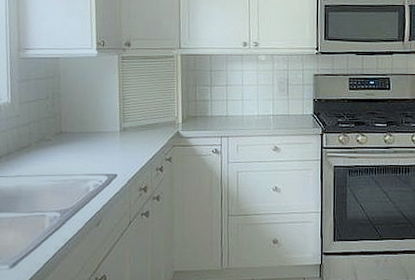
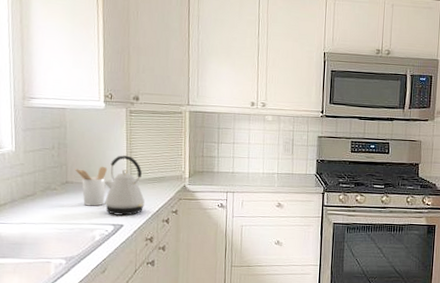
utensil holder: none [68,114,101,156] -> present [74,166,108,206]
kettle: none [98,102,138,165] -> present [105,155,145,216]

